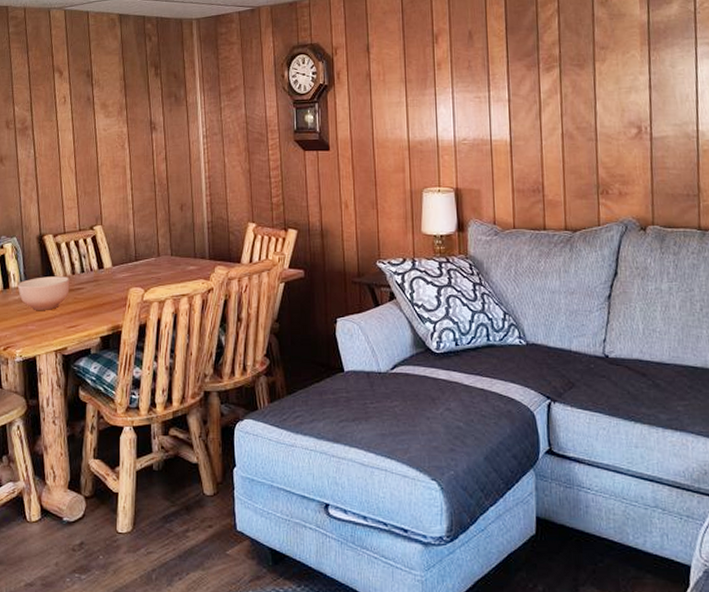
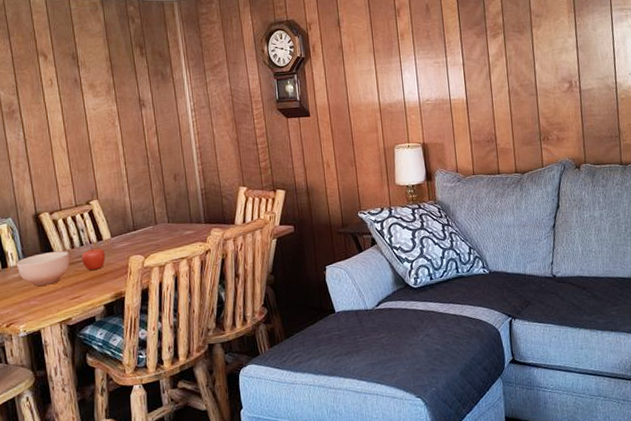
fruit: none [81,274,105,299] -> present [82,246,106,270]

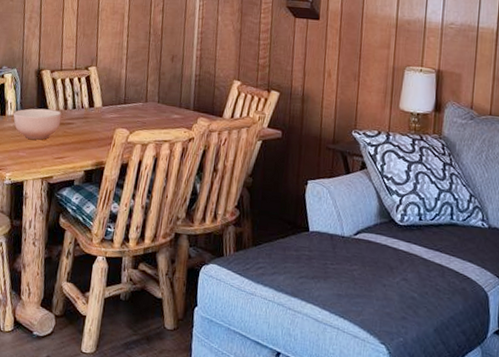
fruit: present [82,246,106,270] -> none [71,111,94,135]

